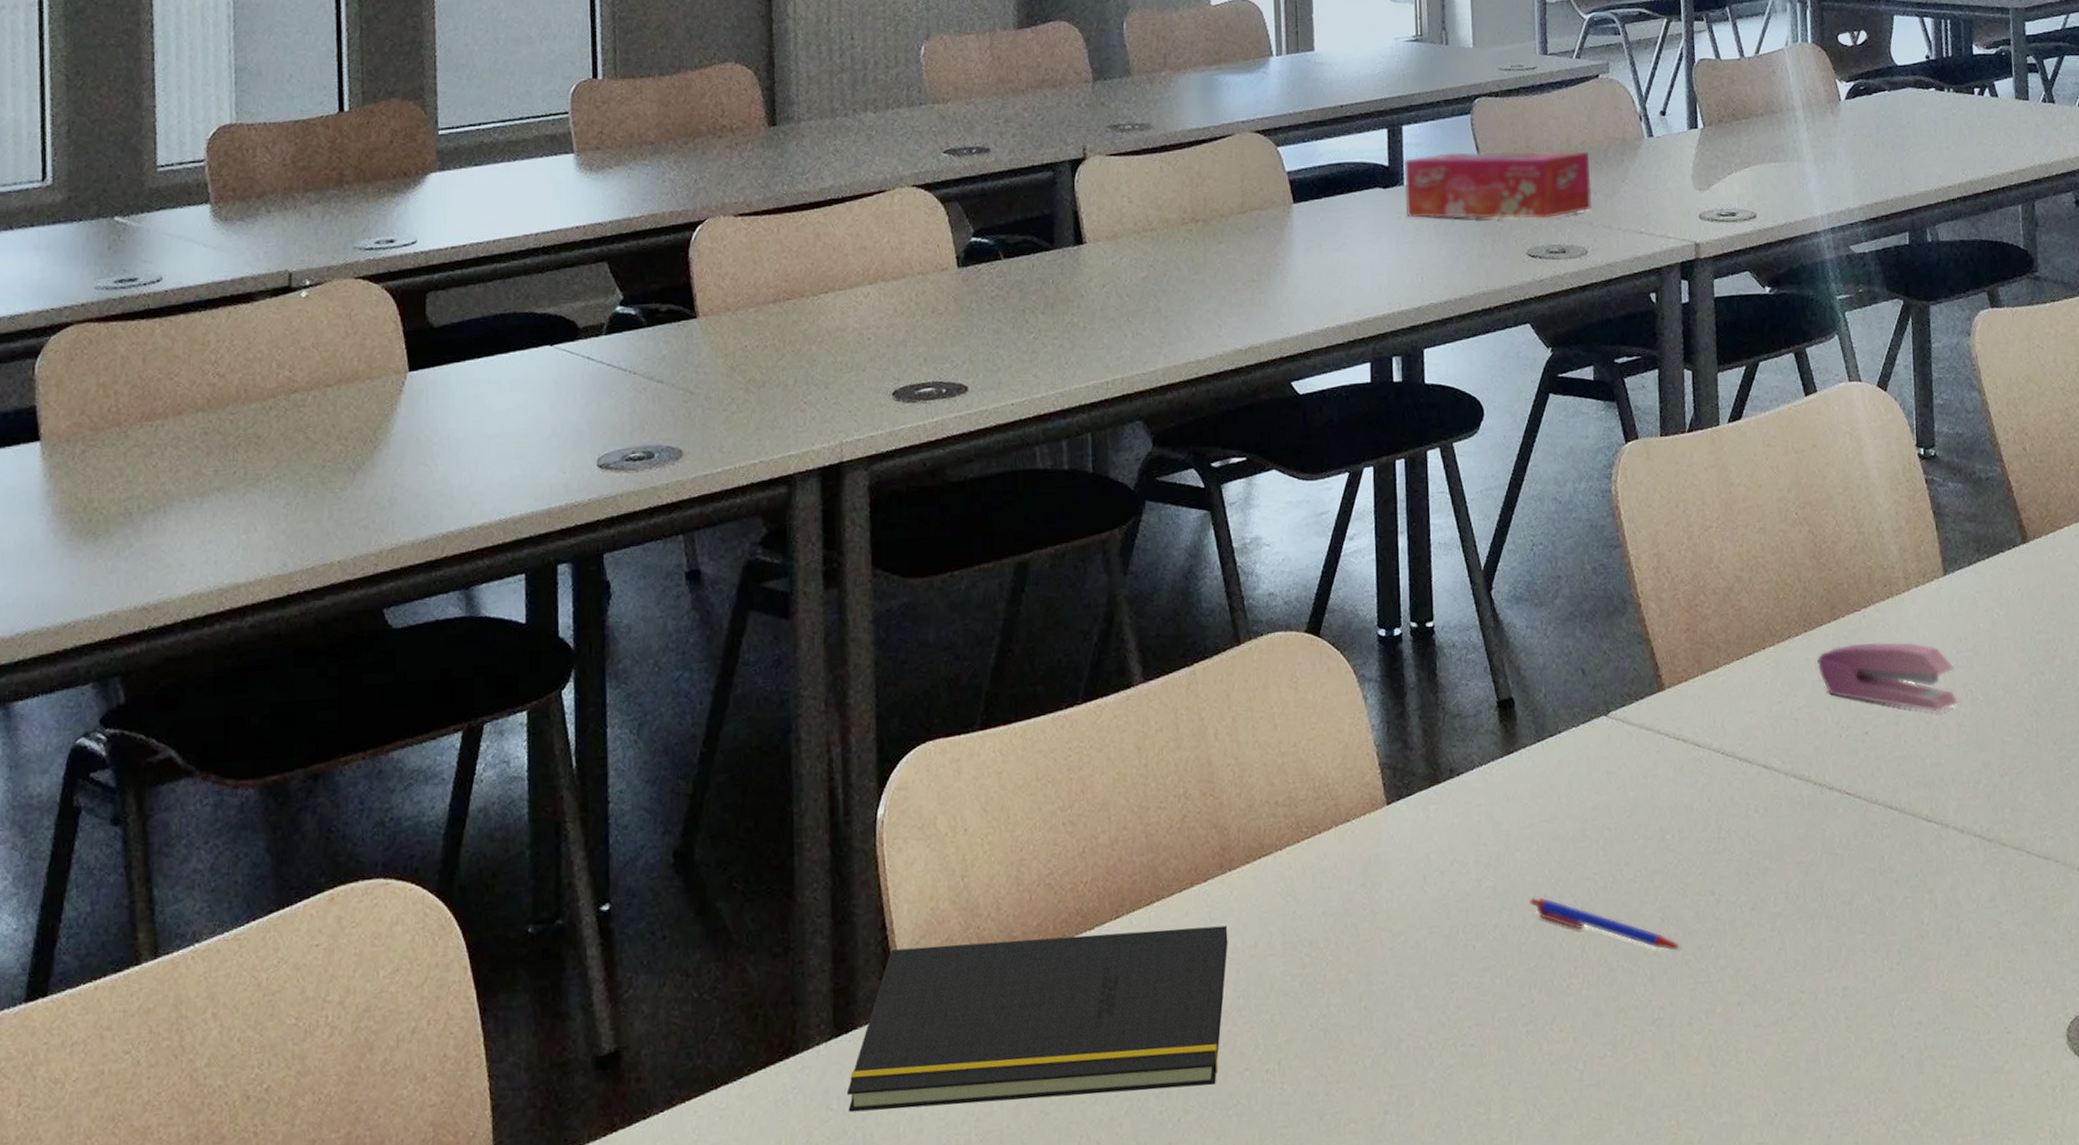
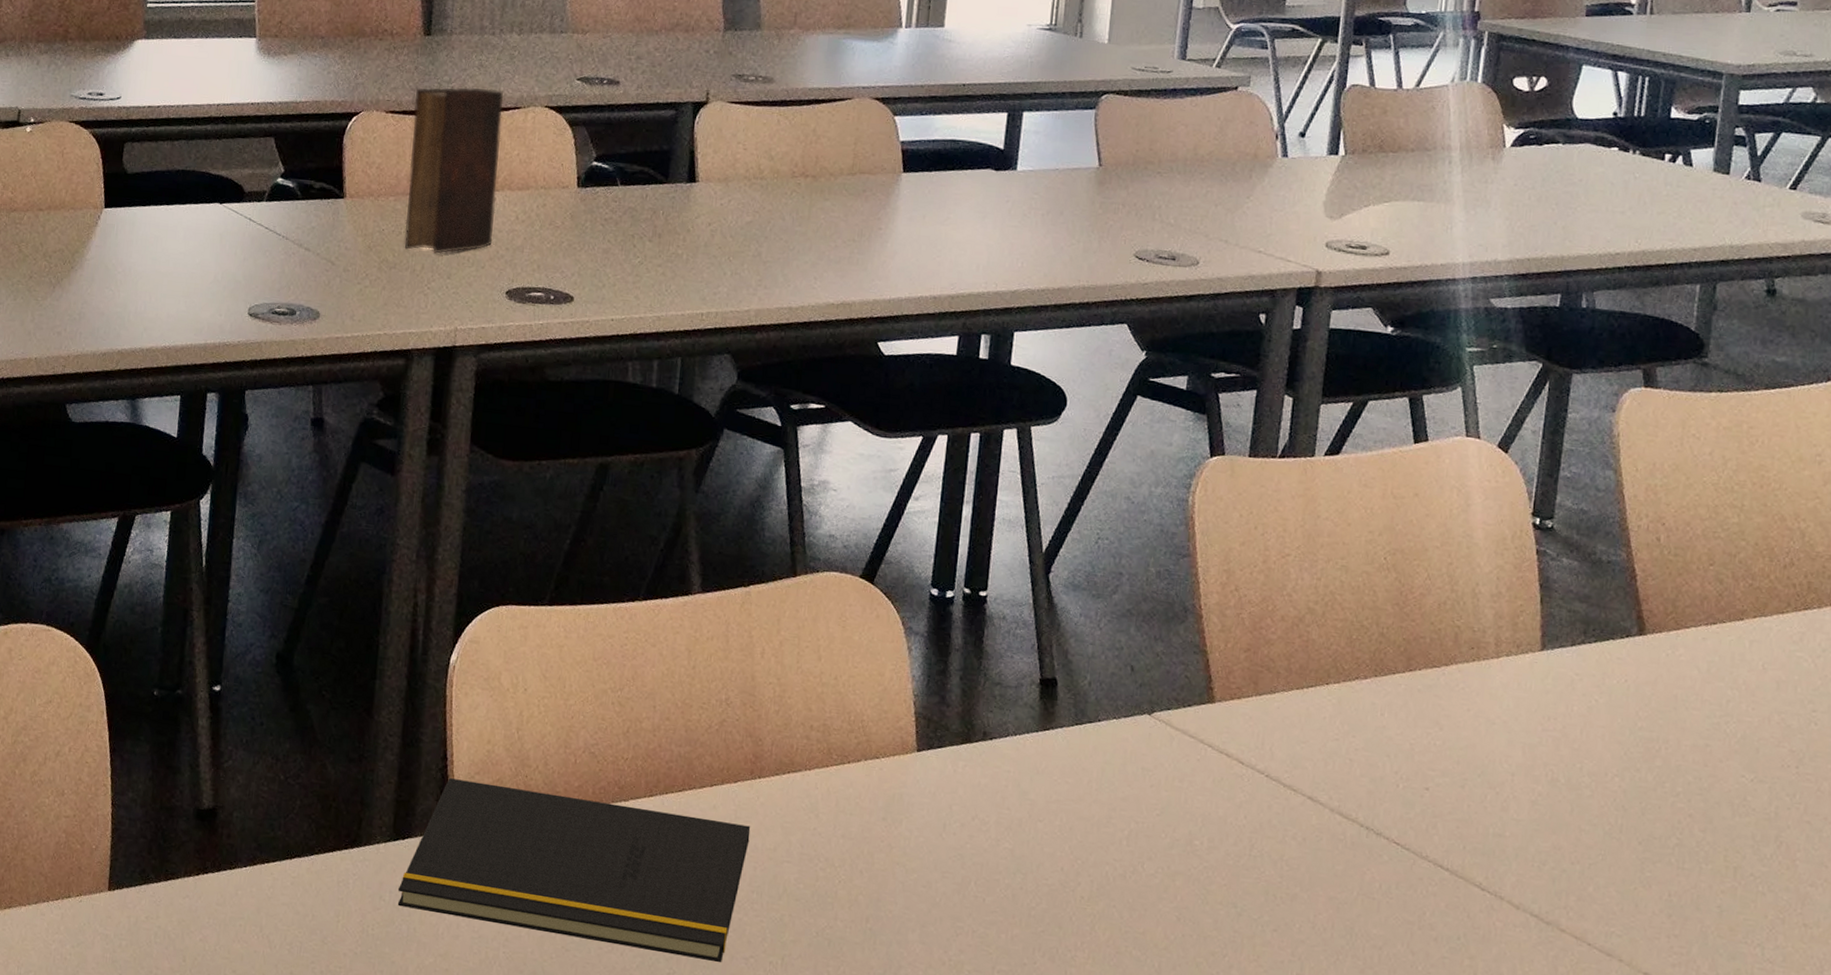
bible: none [766,174,871,364] -> present [404,87,503,254]
tissue box: present [1404,151,1592,219] -> none [1016,144,1215,224]
pen: present [1529,896,1683,951] -> none [1045,867,1195,951]
stapler: present [1817,642,1958,713] -> none [1383,697,1537,786]

